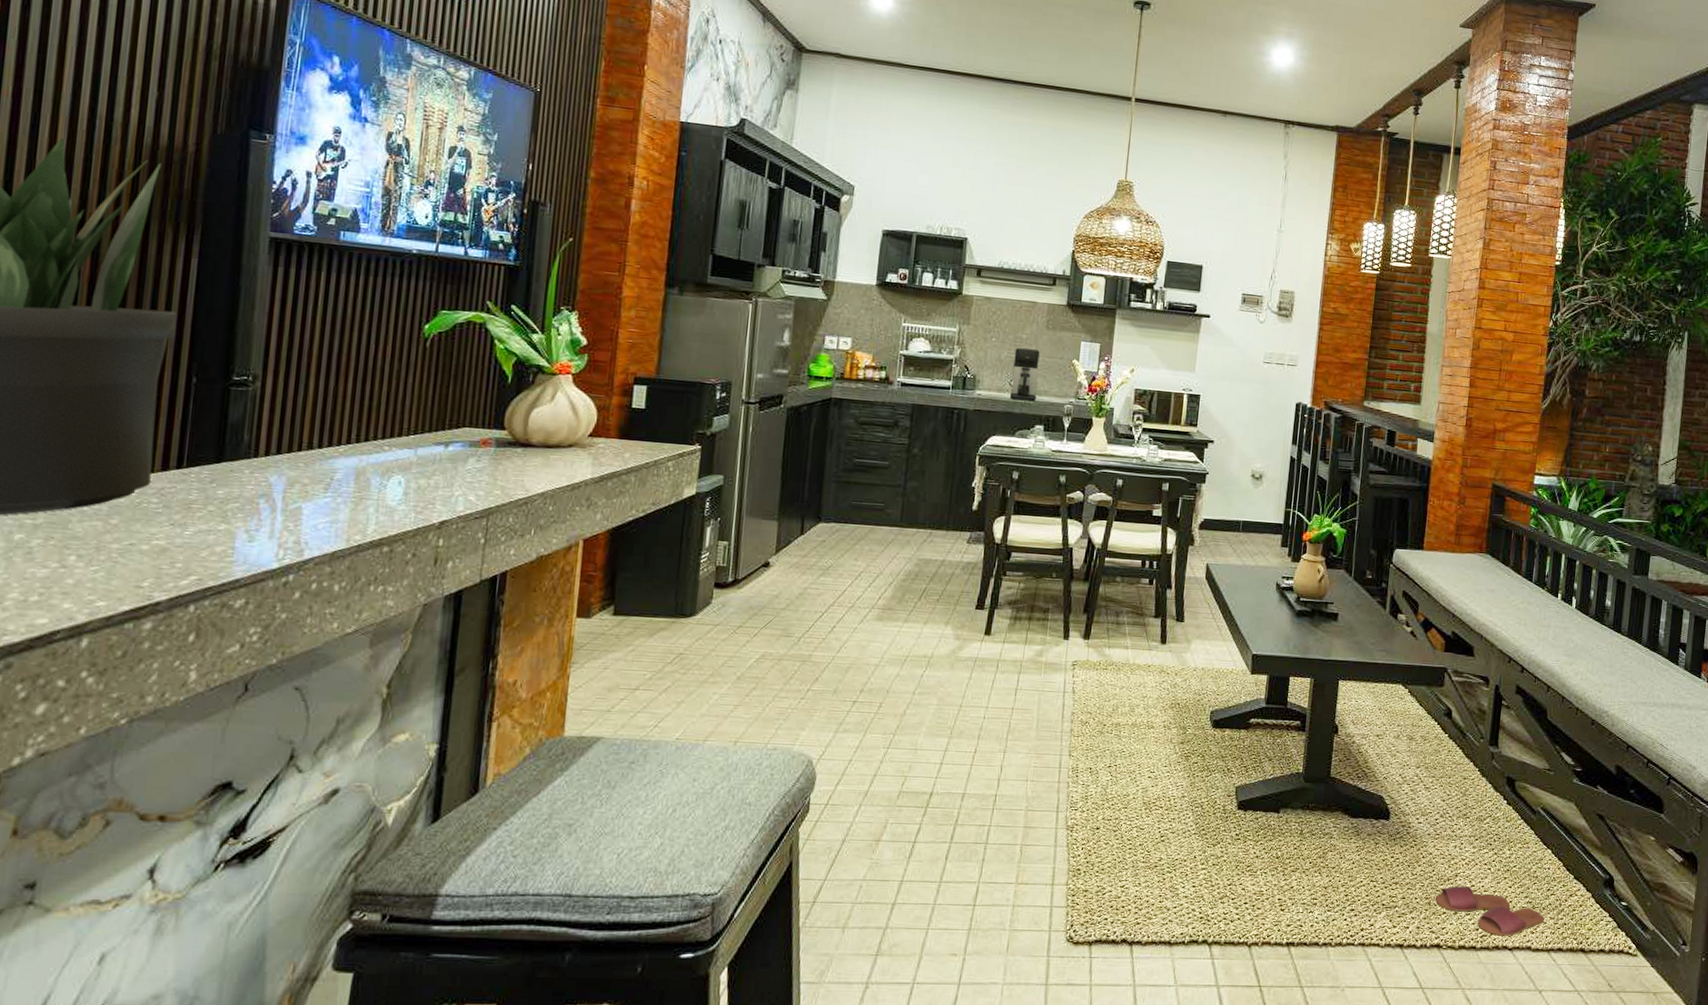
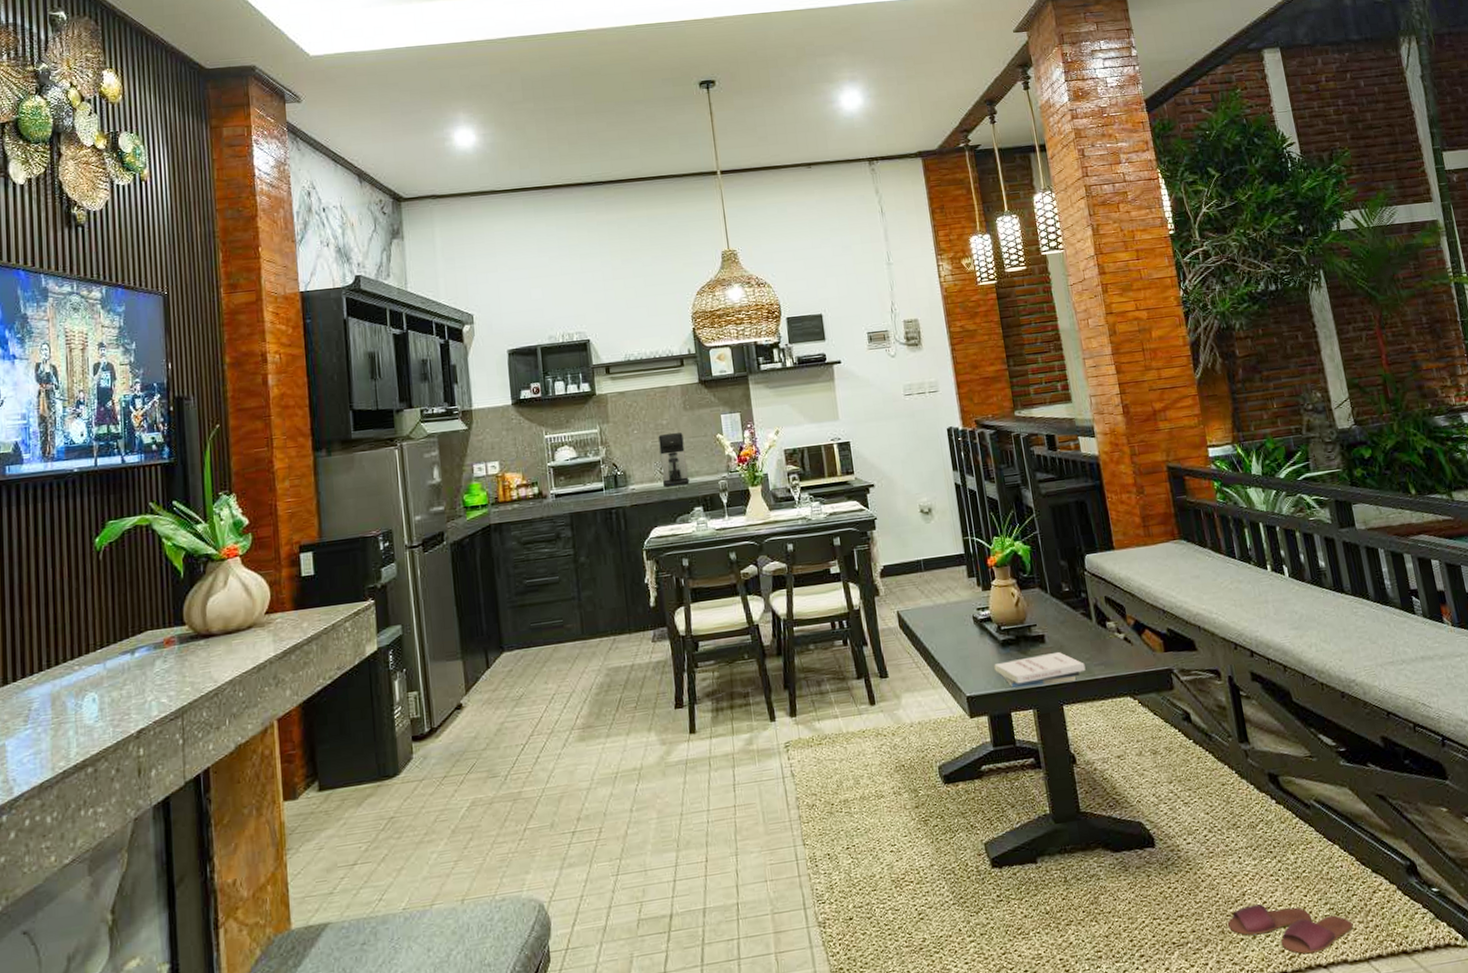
books: none [1284,630,1369,661] -> present [994,651,1086,688]

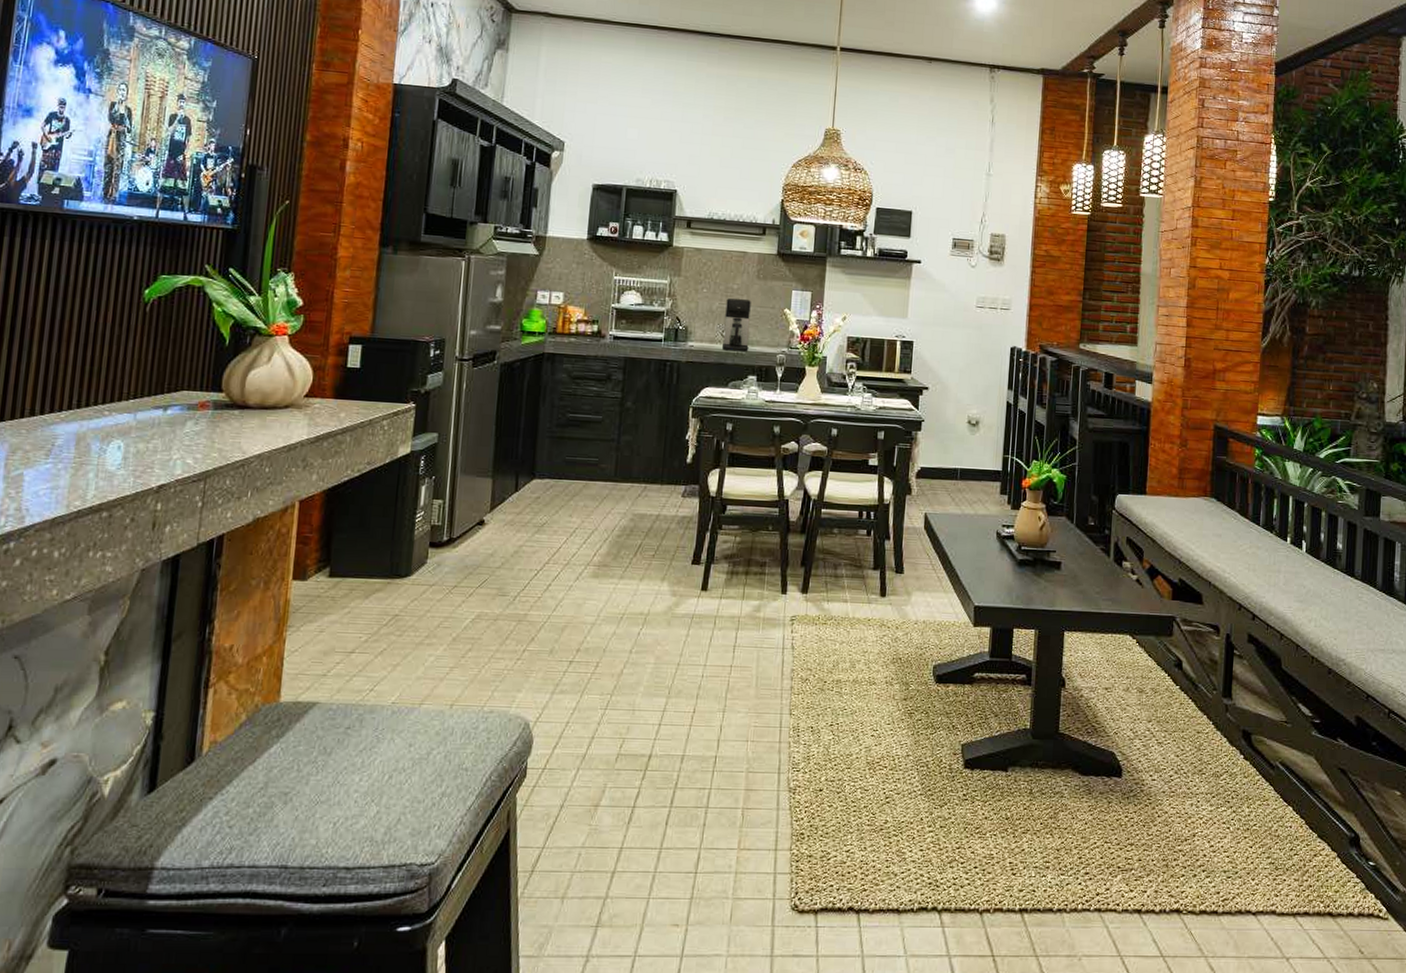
books: present [994,651,1086,688] -> none [1007,580,1094,611]
slippers: present [1228,904,1354,954] -> none [1173,847,1289,900]

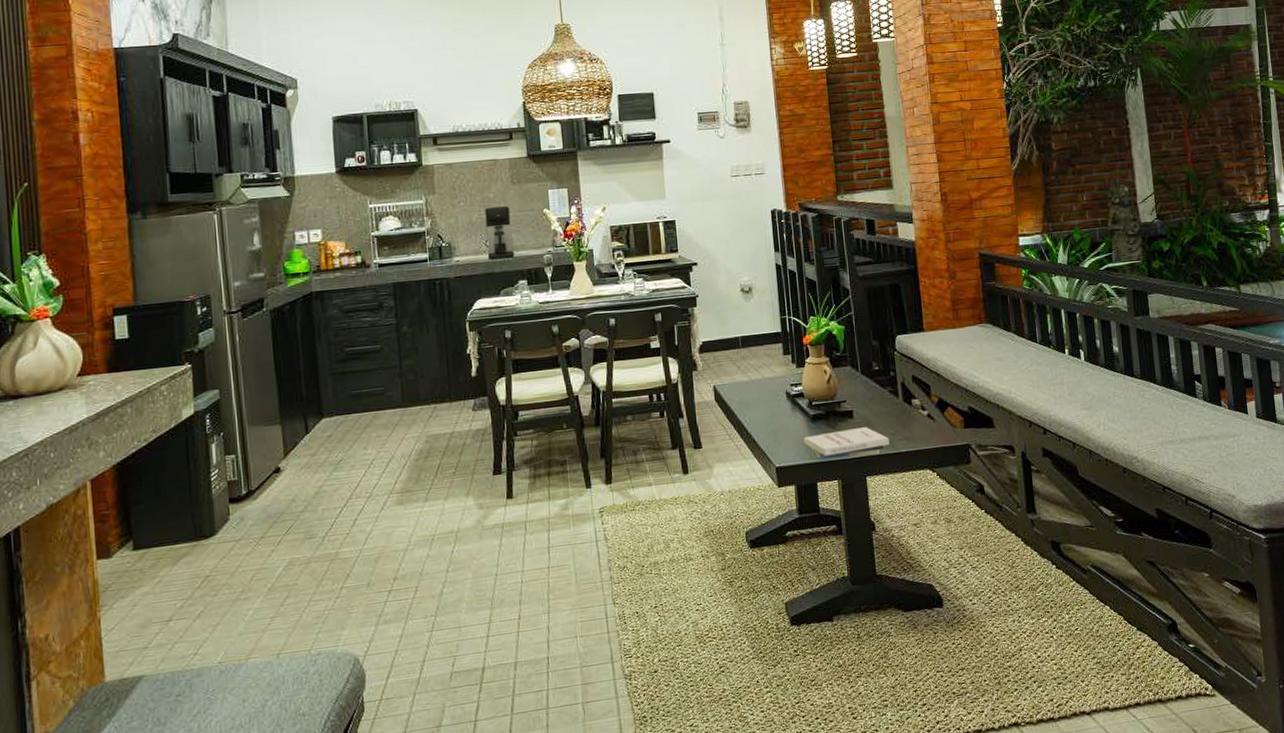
books: none [1007,580,1094,611] -> present [803,426,890,460]

